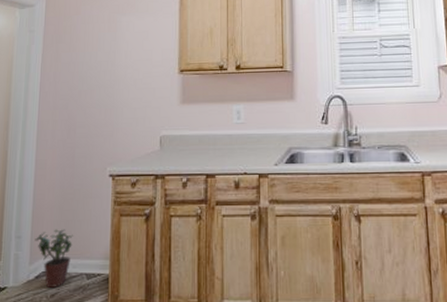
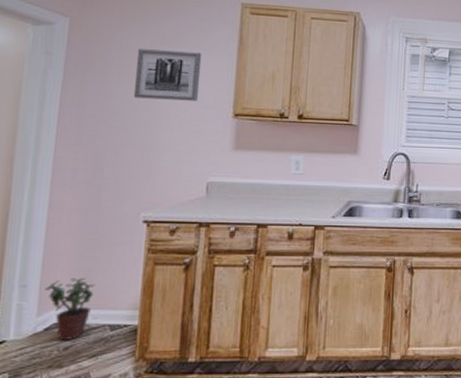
wall art: none [96,17,150,63] -> present [133,49,202,101]

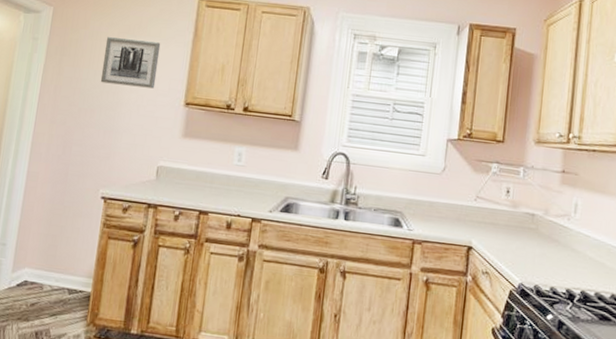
potted plant: present [45,278,96,340] -> none [19,242,60,298]

